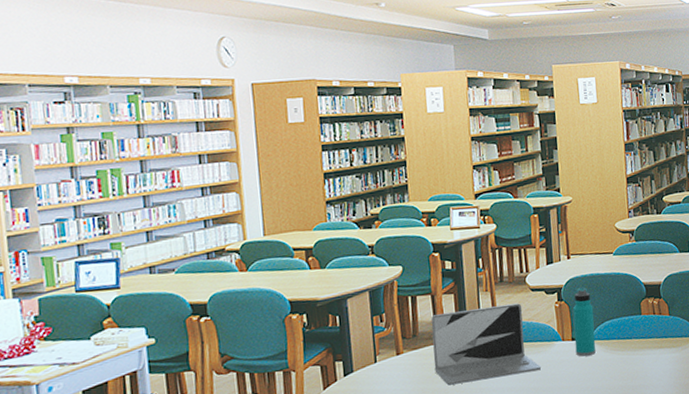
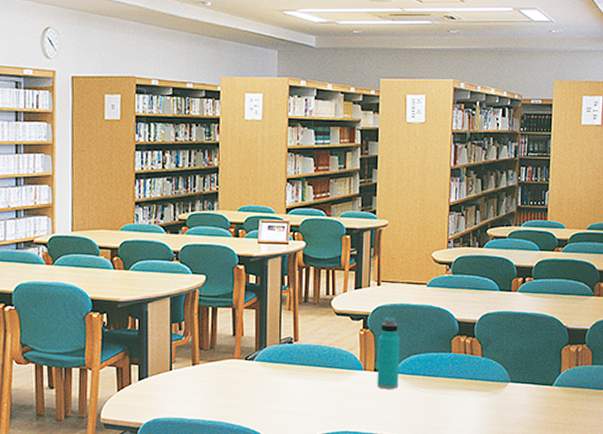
laptop: present [431,303,541,386] -> none [229,326,338,402]

